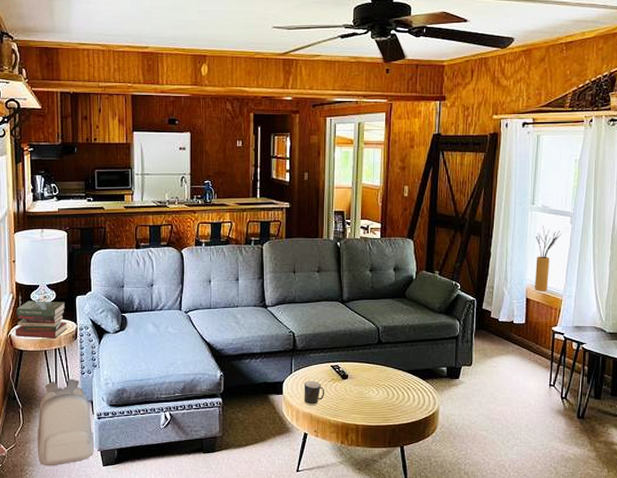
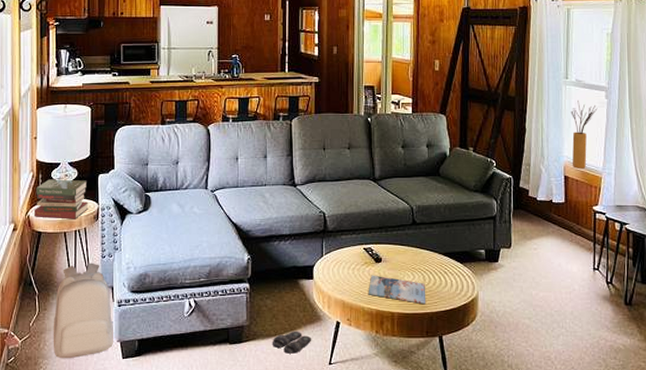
slippers: none [244,441,281,462] -> present [273,331,312,354]
mug: present [304,380,325,406] -> none [335,264,358,292]
magazine: none [334,390,390,418] -> present [368,275,426,305]

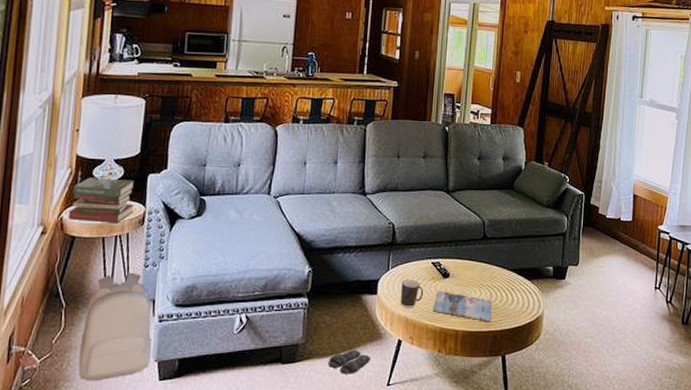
mug: none [335,264,358,292] -> present [400,279,424,308]
vase: present [570,101,598,170] -> none [642,120,668,189]

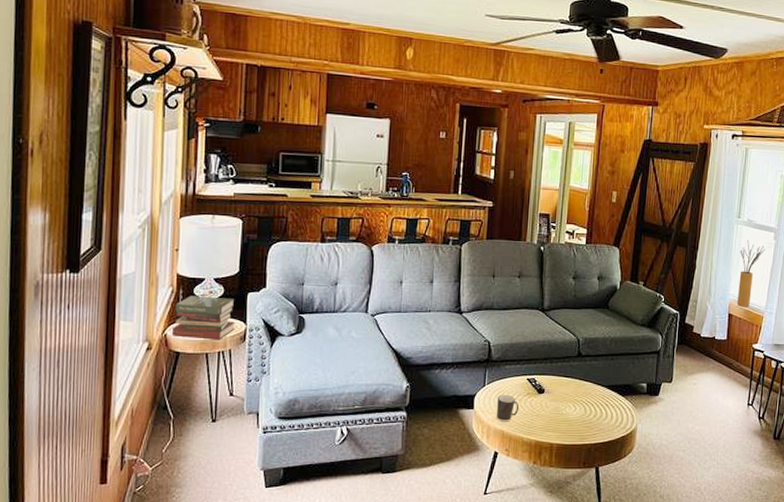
backpack: present [78,272,152,381] -> none [188,386,258,488]
slippers: present [329,349,371,374] -> none [427,460,468,483]
magazine: present [433,291,492,323] -> none [528,406,586,436]
vase: none [642,120,668,189] -> present [737,240,766,308]

